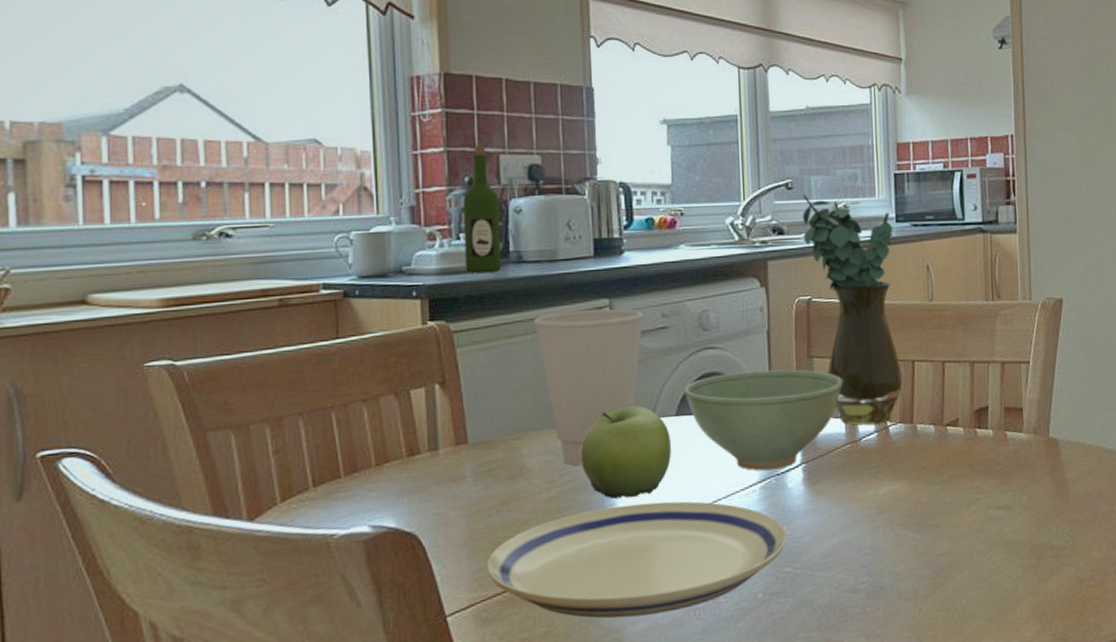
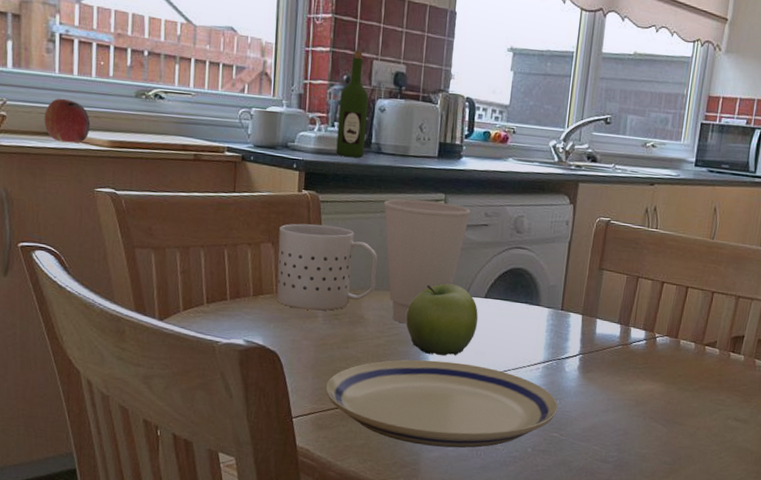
fruit: none [66,255,133,311] -> present [44,98,91,143]
mug: none [402,359,537,472] -> present [276,223,378,311]
bowl: present [683,369,844,471] -> none [493,271,626,355]
vase: present [802,195,903,426] -> none [613,130,691,334]

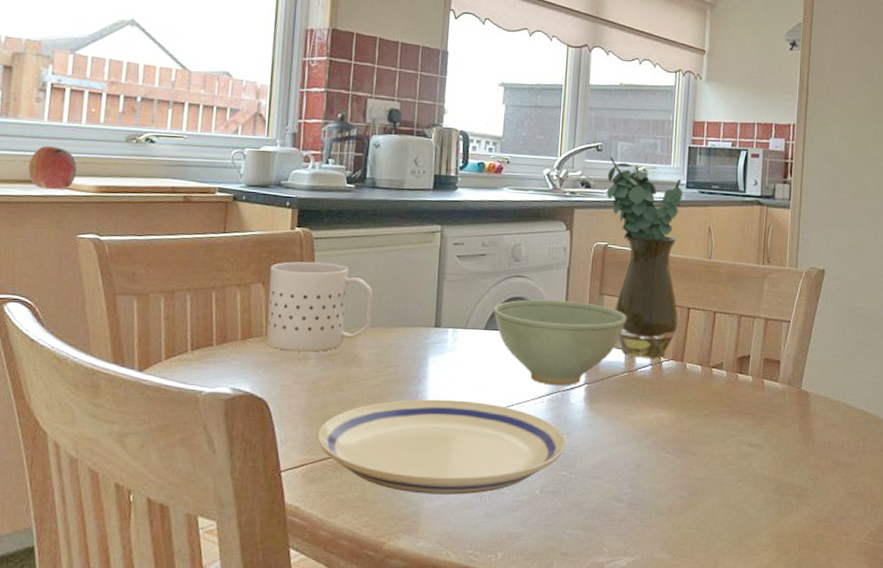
wine bottle: present [336,50,369,158] -> none [330,90,364,193]
cup: present [383,198,471,324] -> none [378,232,467,361]
fruit: present [406,283,478,355] -> none [403,317,478,393]
bowl: none [493,271,626,355] -> present [493,299,628,386]
vase: none [613,130,691,334] -> present [607,157,683,359]

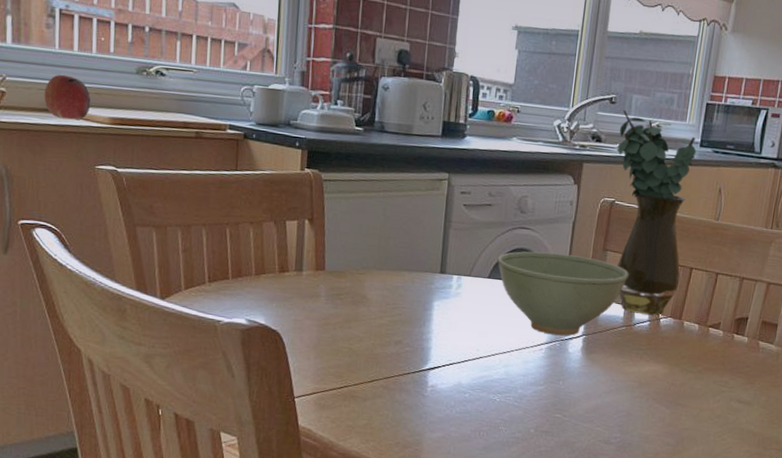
mug: present [265,261,374,352] -> none [278,202,381,290]
plate: present [317,399,565,495] -> none [328,339,561,429]

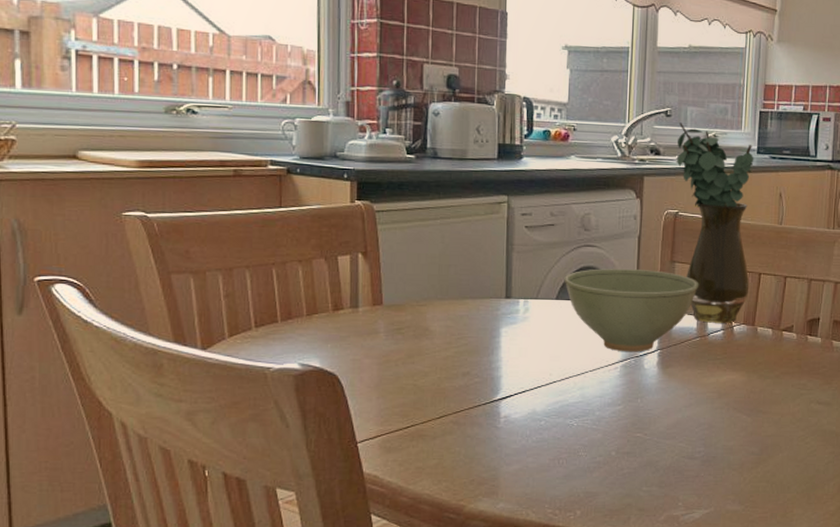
fruit: present [44,74,91,120] -> none [61,118,115,166]

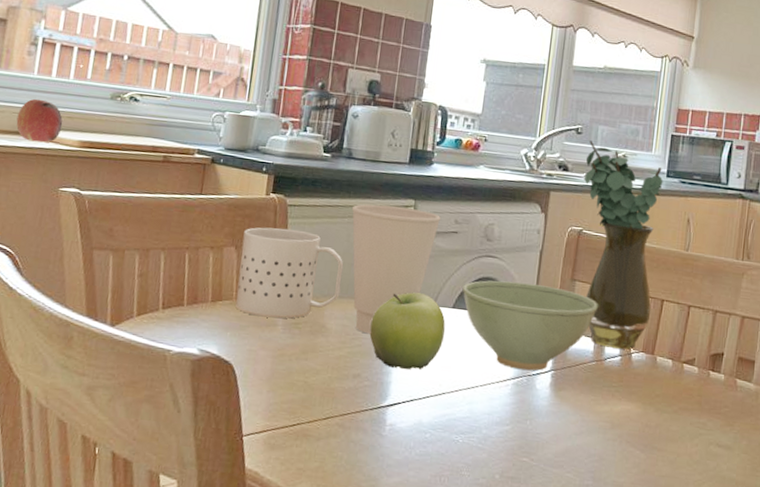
fruit: none [61,118,115,166] -> present [16,98,63,143]
mug: none [331,235,441,326] -> present [235,227,344,319]
cup: none [443,203,535,333] -> present [351,204,441,334]
fruit: none [475,288,550,362] -> present [369,292,445,369]

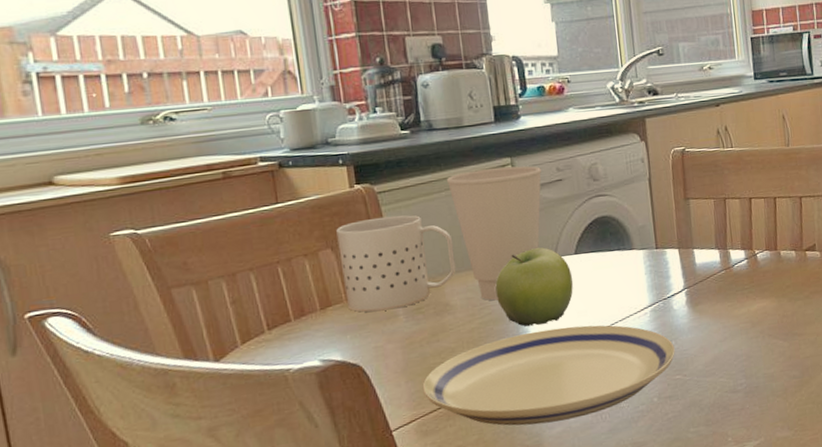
fruit: present [16,98,63,143] -> none [32,142,93,191]
plate: none [280,373,528,474] -> present [422,325,675,426]
bowl: present [462,280,599,371] -> none [579,210,717,297]
vase: present [584,140,663,350] -> none [673,60,767,255]

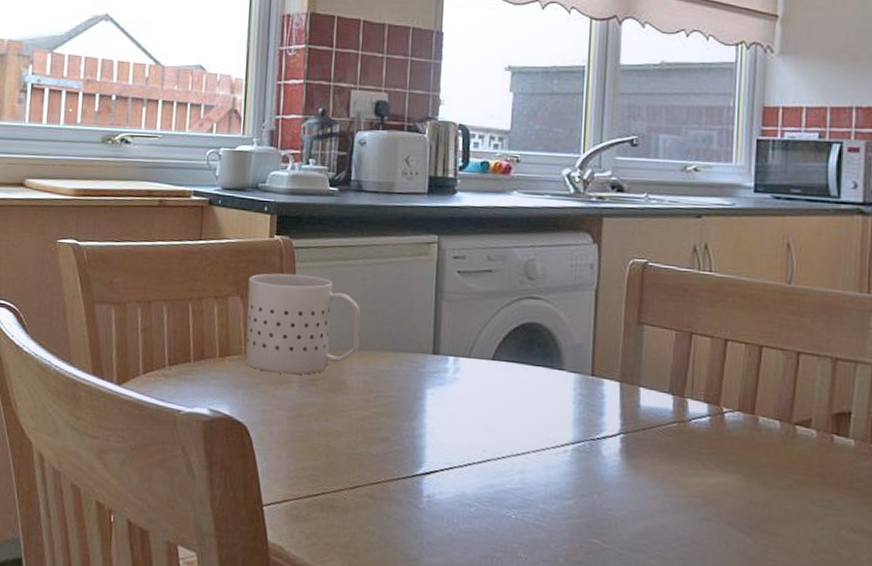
plate: present [422,325,675,426] -> none [301,436,596,554]
cup: present [446,165,542,301] -> none [365,242,470,392]
fruit: present [495,247,573,326] -> none [396,342,485,432]

